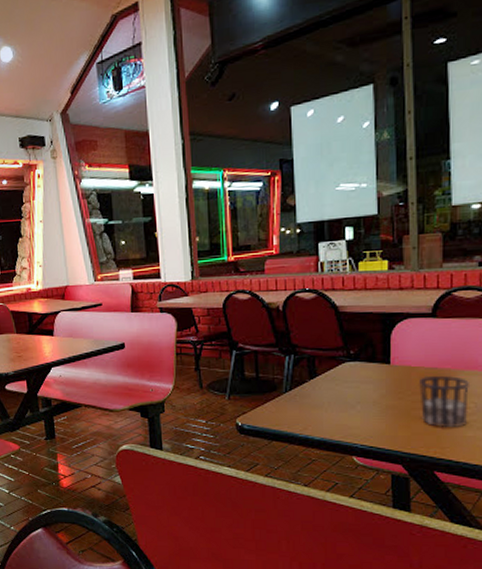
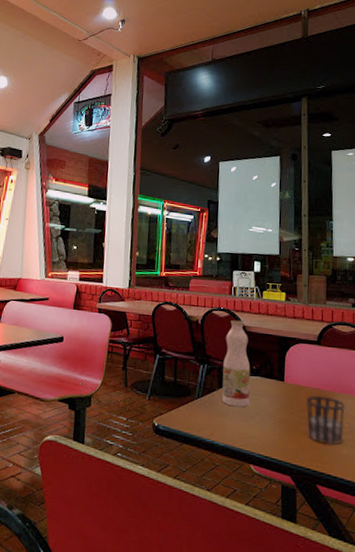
juice bottle: none [313,300,348,398] -> present [222,320,251,408]

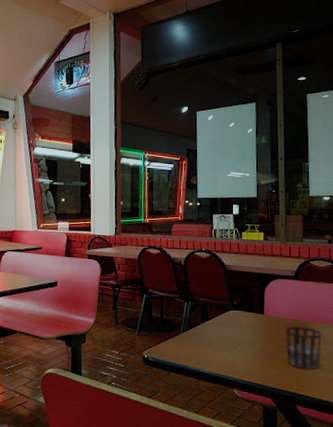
juice bottle: present [222,320,251,408] -> none [205,260,232,339]

